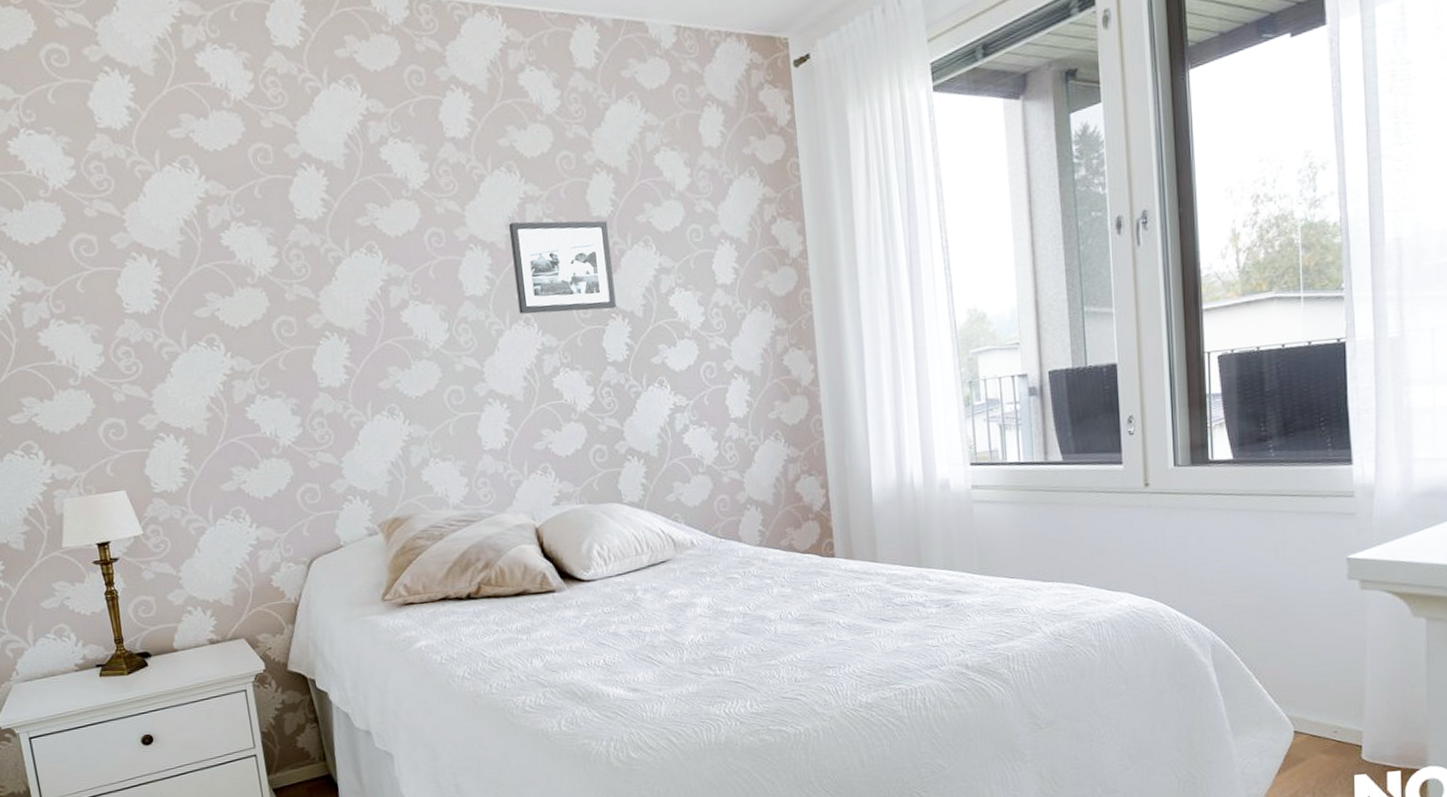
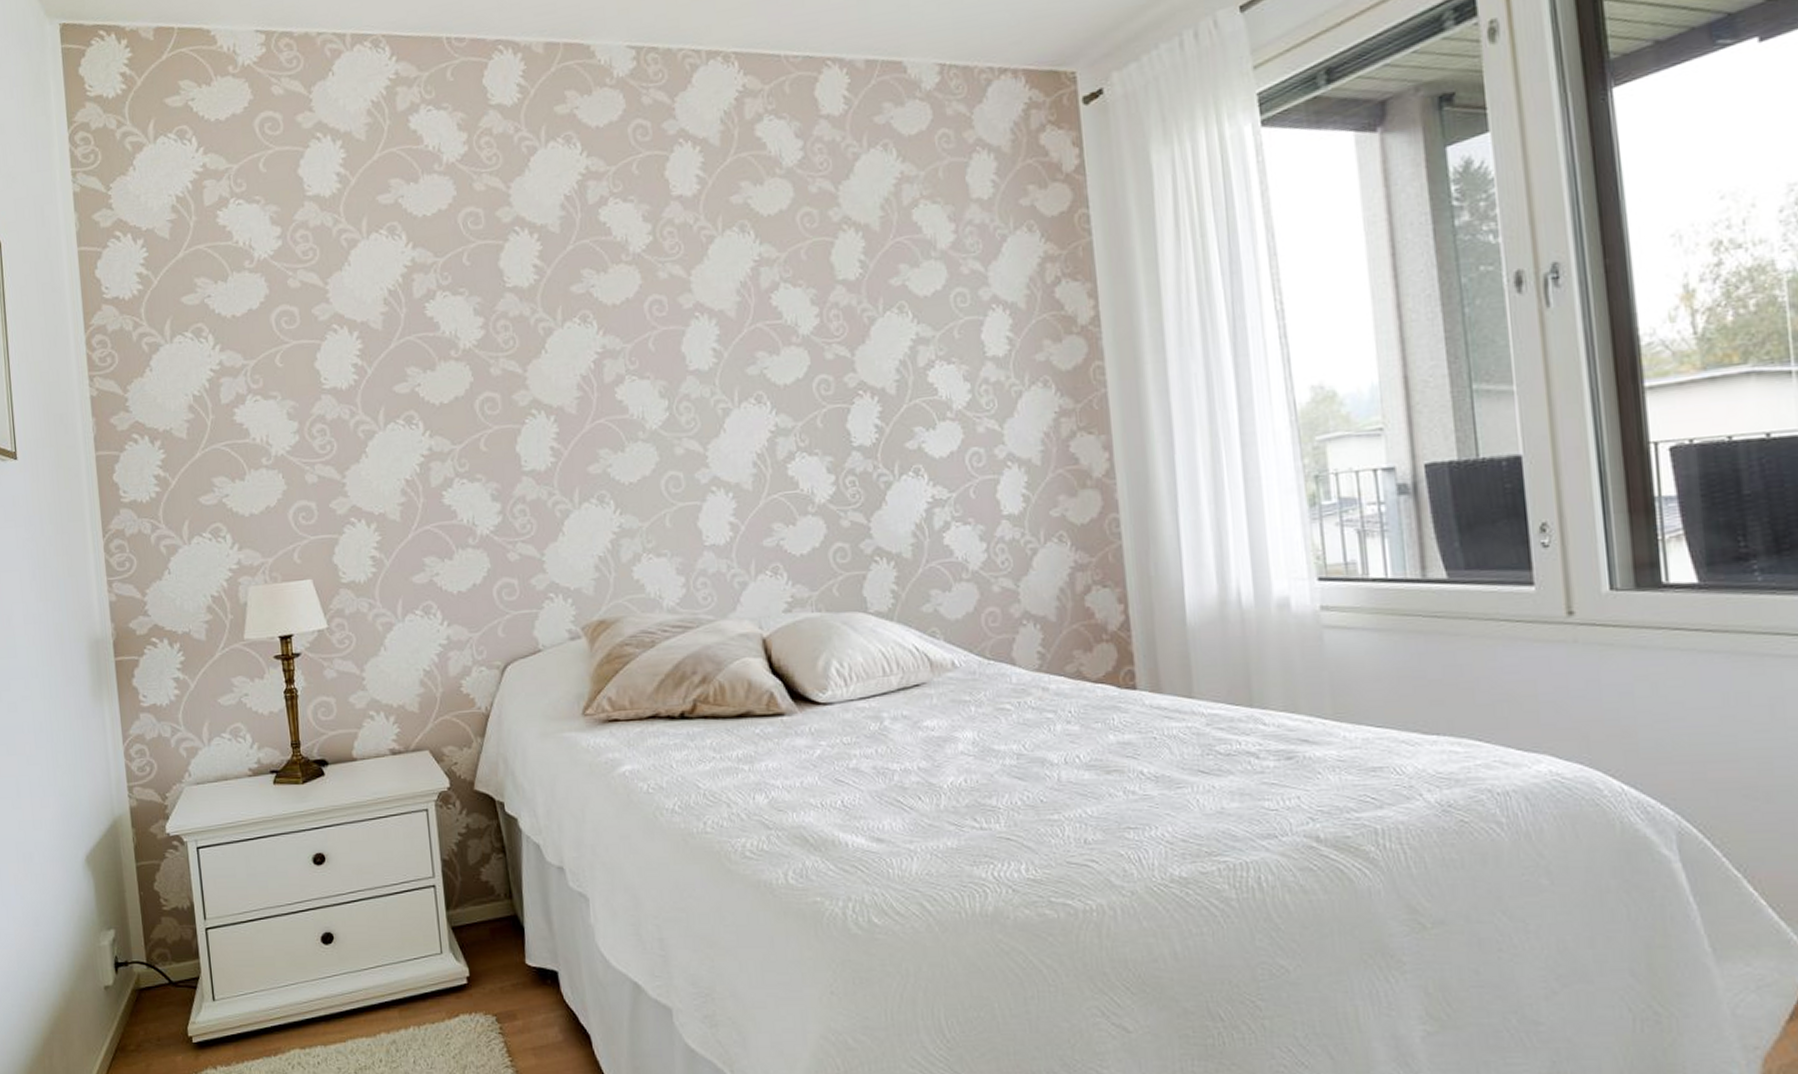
picture frame: present [509,220,616,314] -> none [741,284,864,391]

